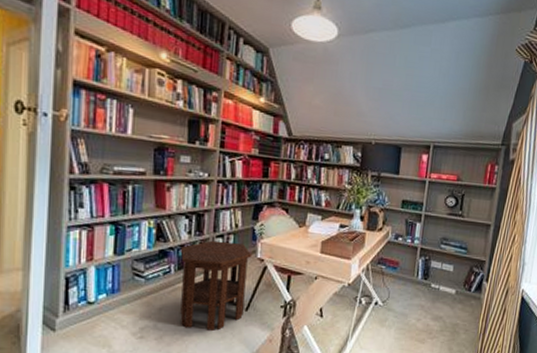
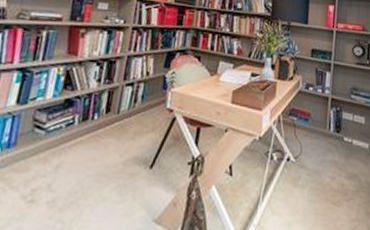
side table: present [180,240,252,331] -> none [78,89,162,192]

